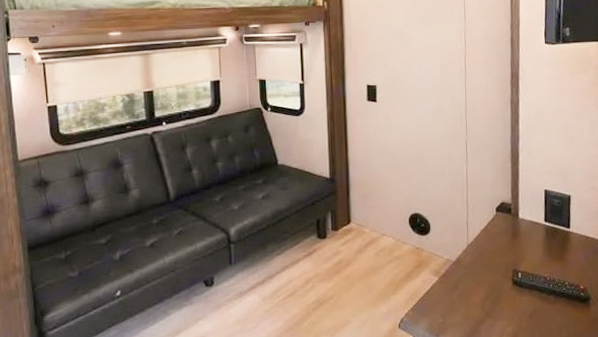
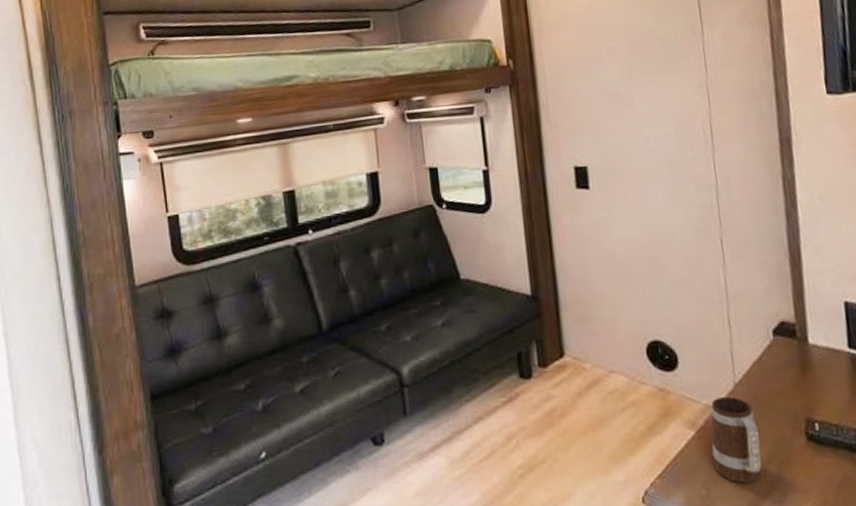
mug: none [448,254,481,314] -> present [710,397,762,484]

